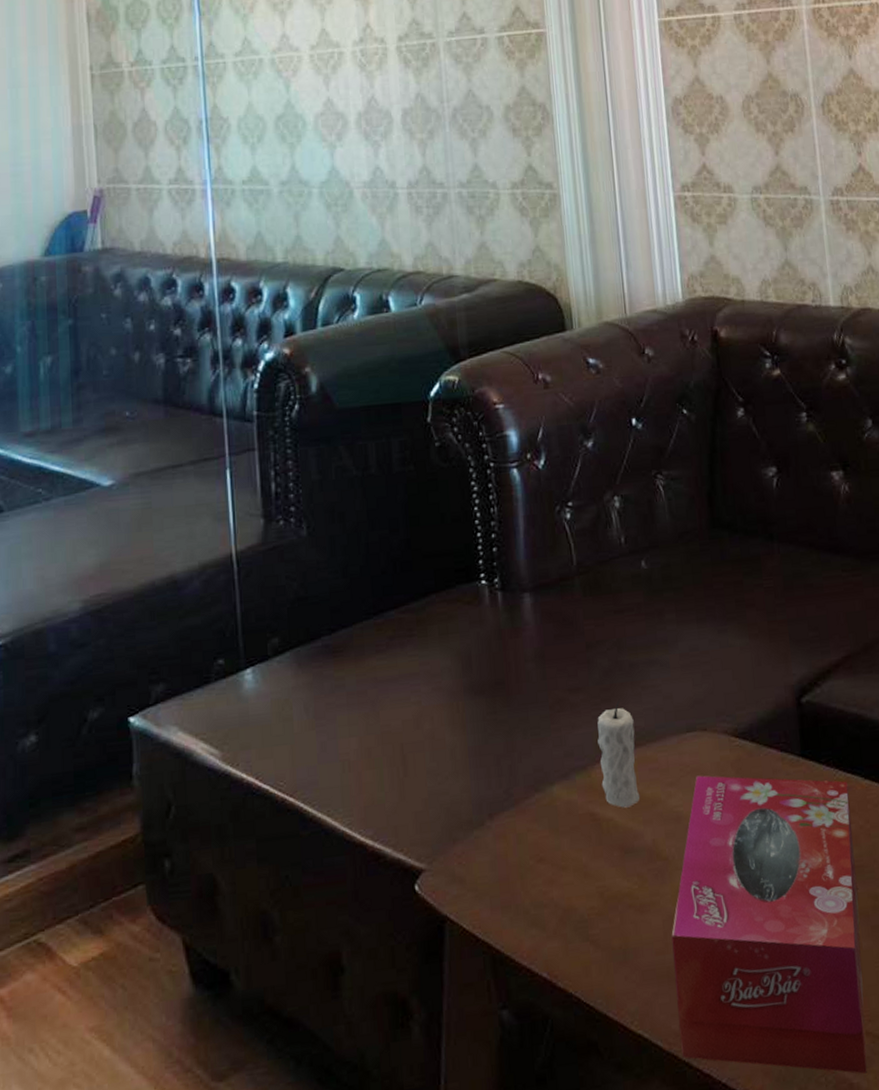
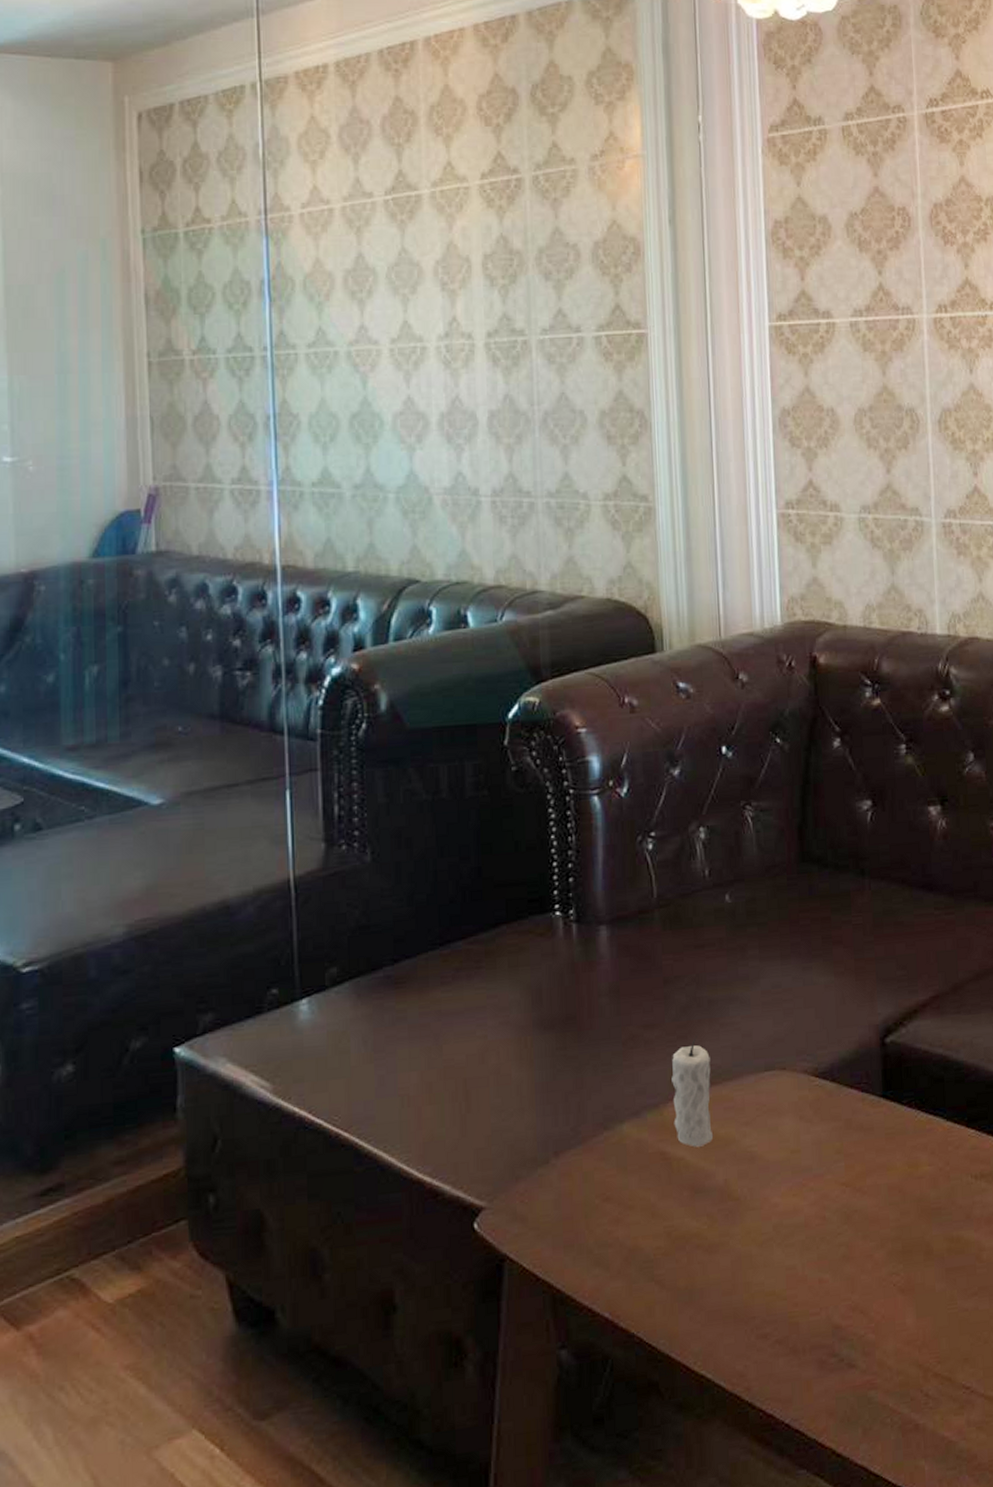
tissue box: present [671,775,867,1074] -> none [739,1115,934,1415]

